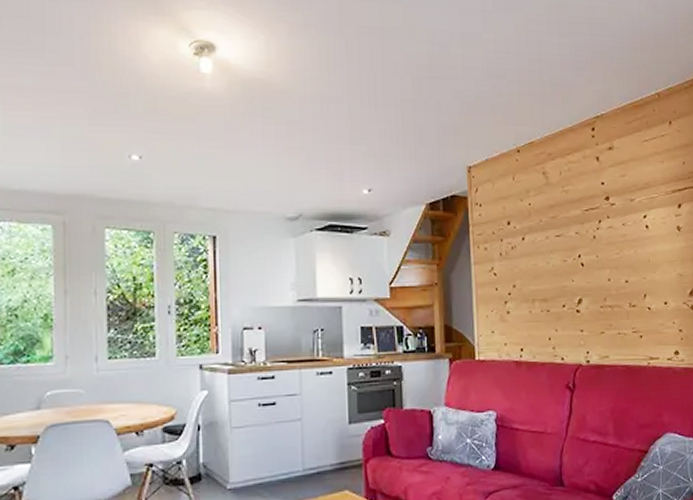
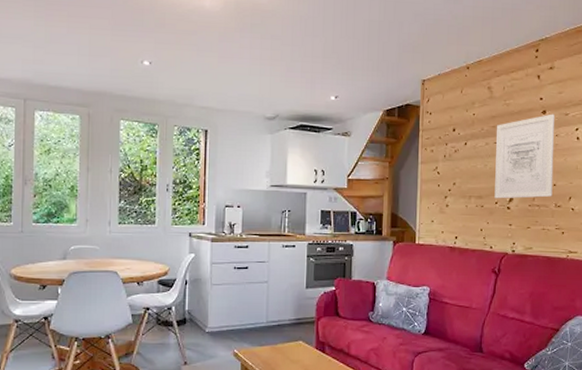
wall art: none [555,200,625,301] -> present [494,114,555,199]

